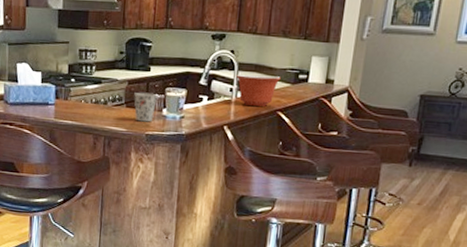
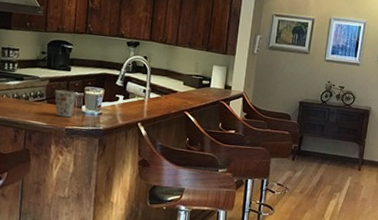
mixing bowl: present [236,74,281,107] -> none [149,77,187,107]

